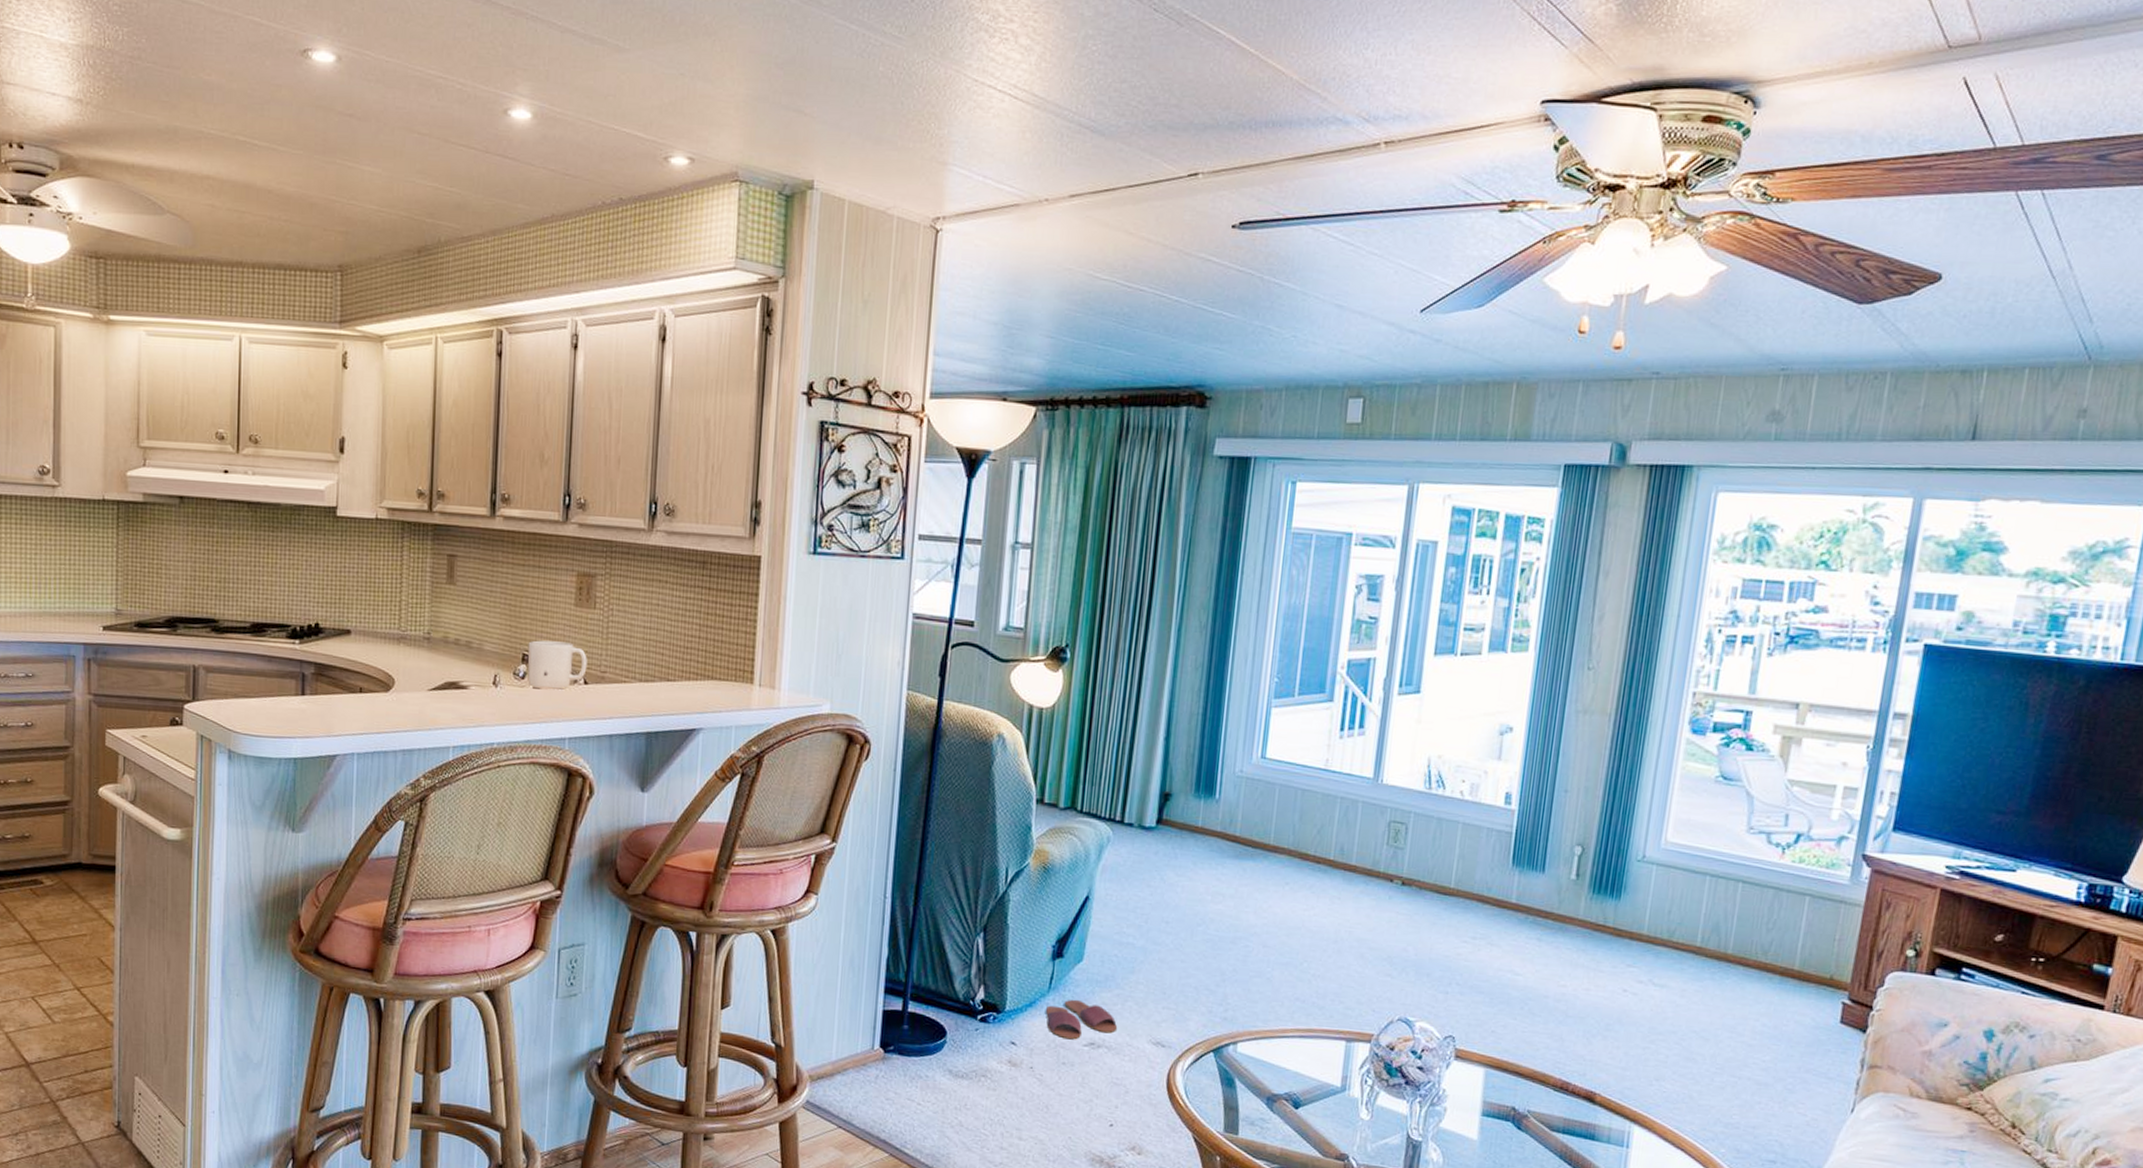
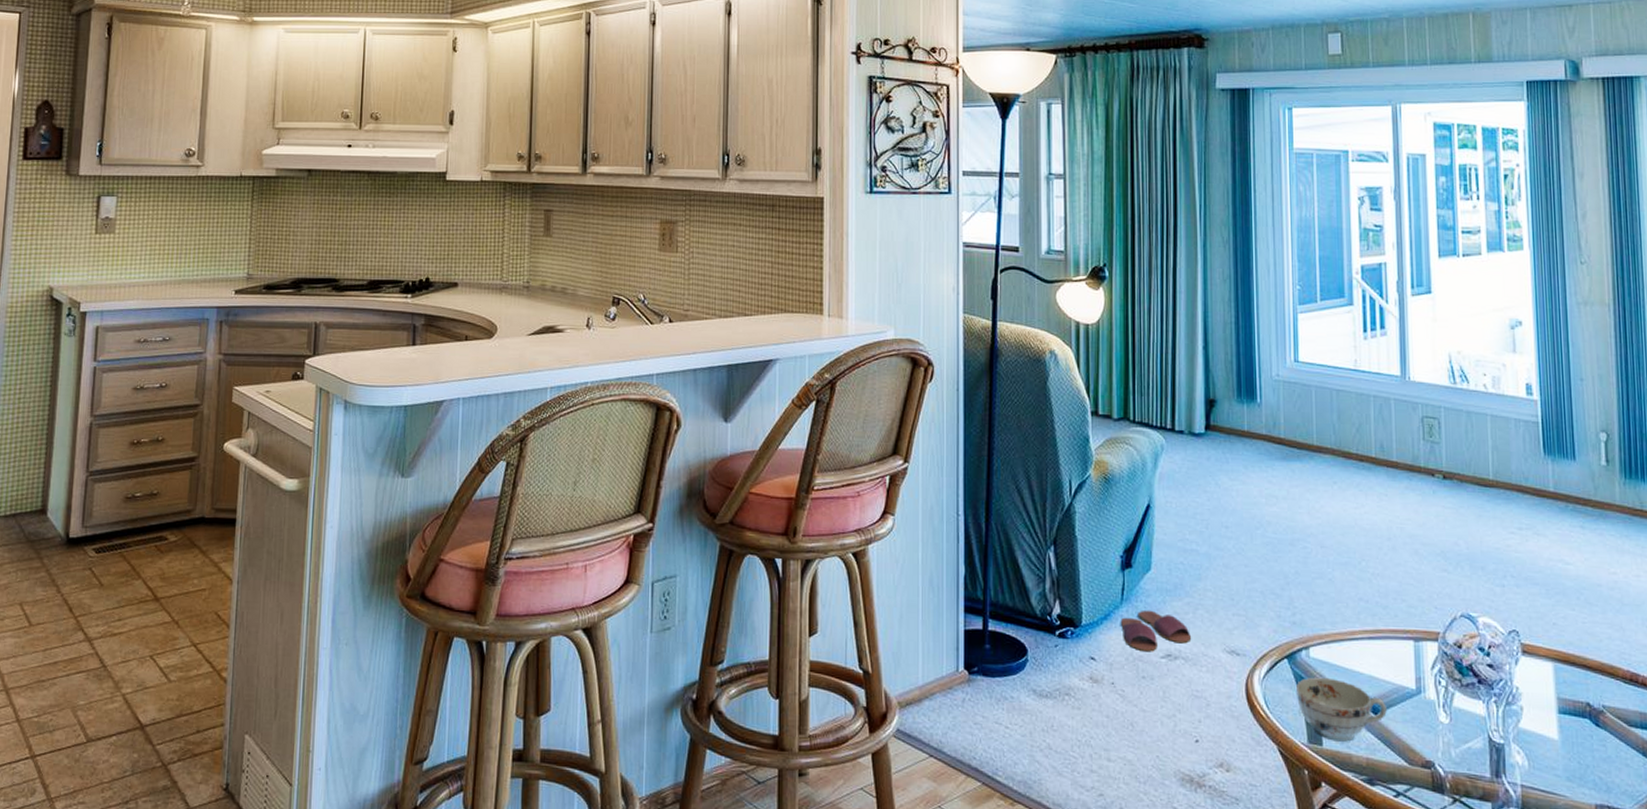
mug: present [527,640,587,690] -> none [617,284,671,330]
teacup: none [1218,1071,1309,1133] -> present [1295,677,1387,742]

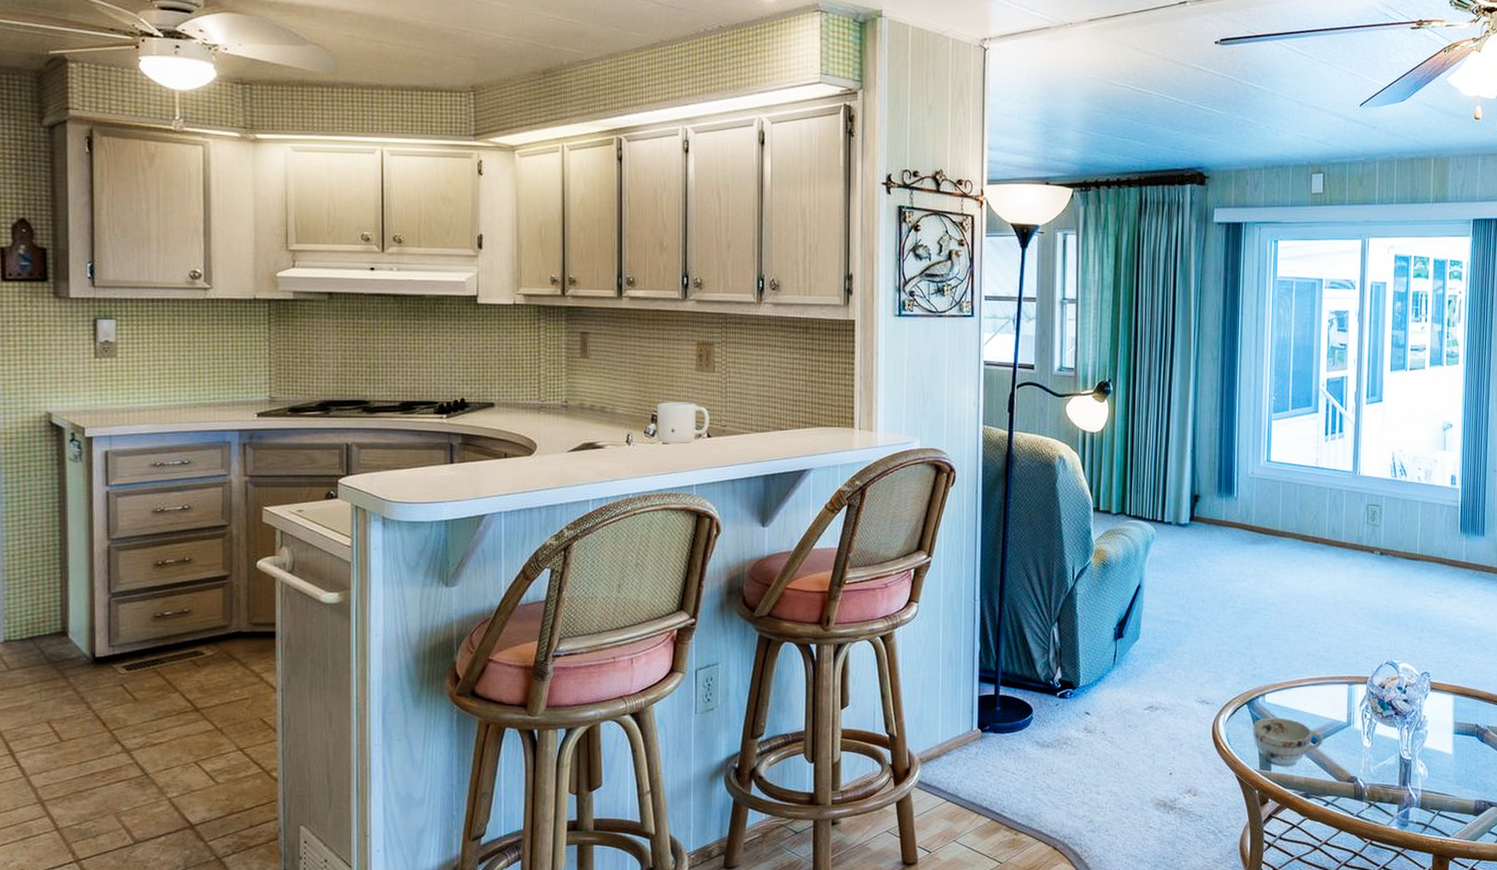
mug: none [617,284,671,330] -> present [656,402,709,444]
slippers: present [1121,610,1192,652] -> none [1112,671,1171,706]

